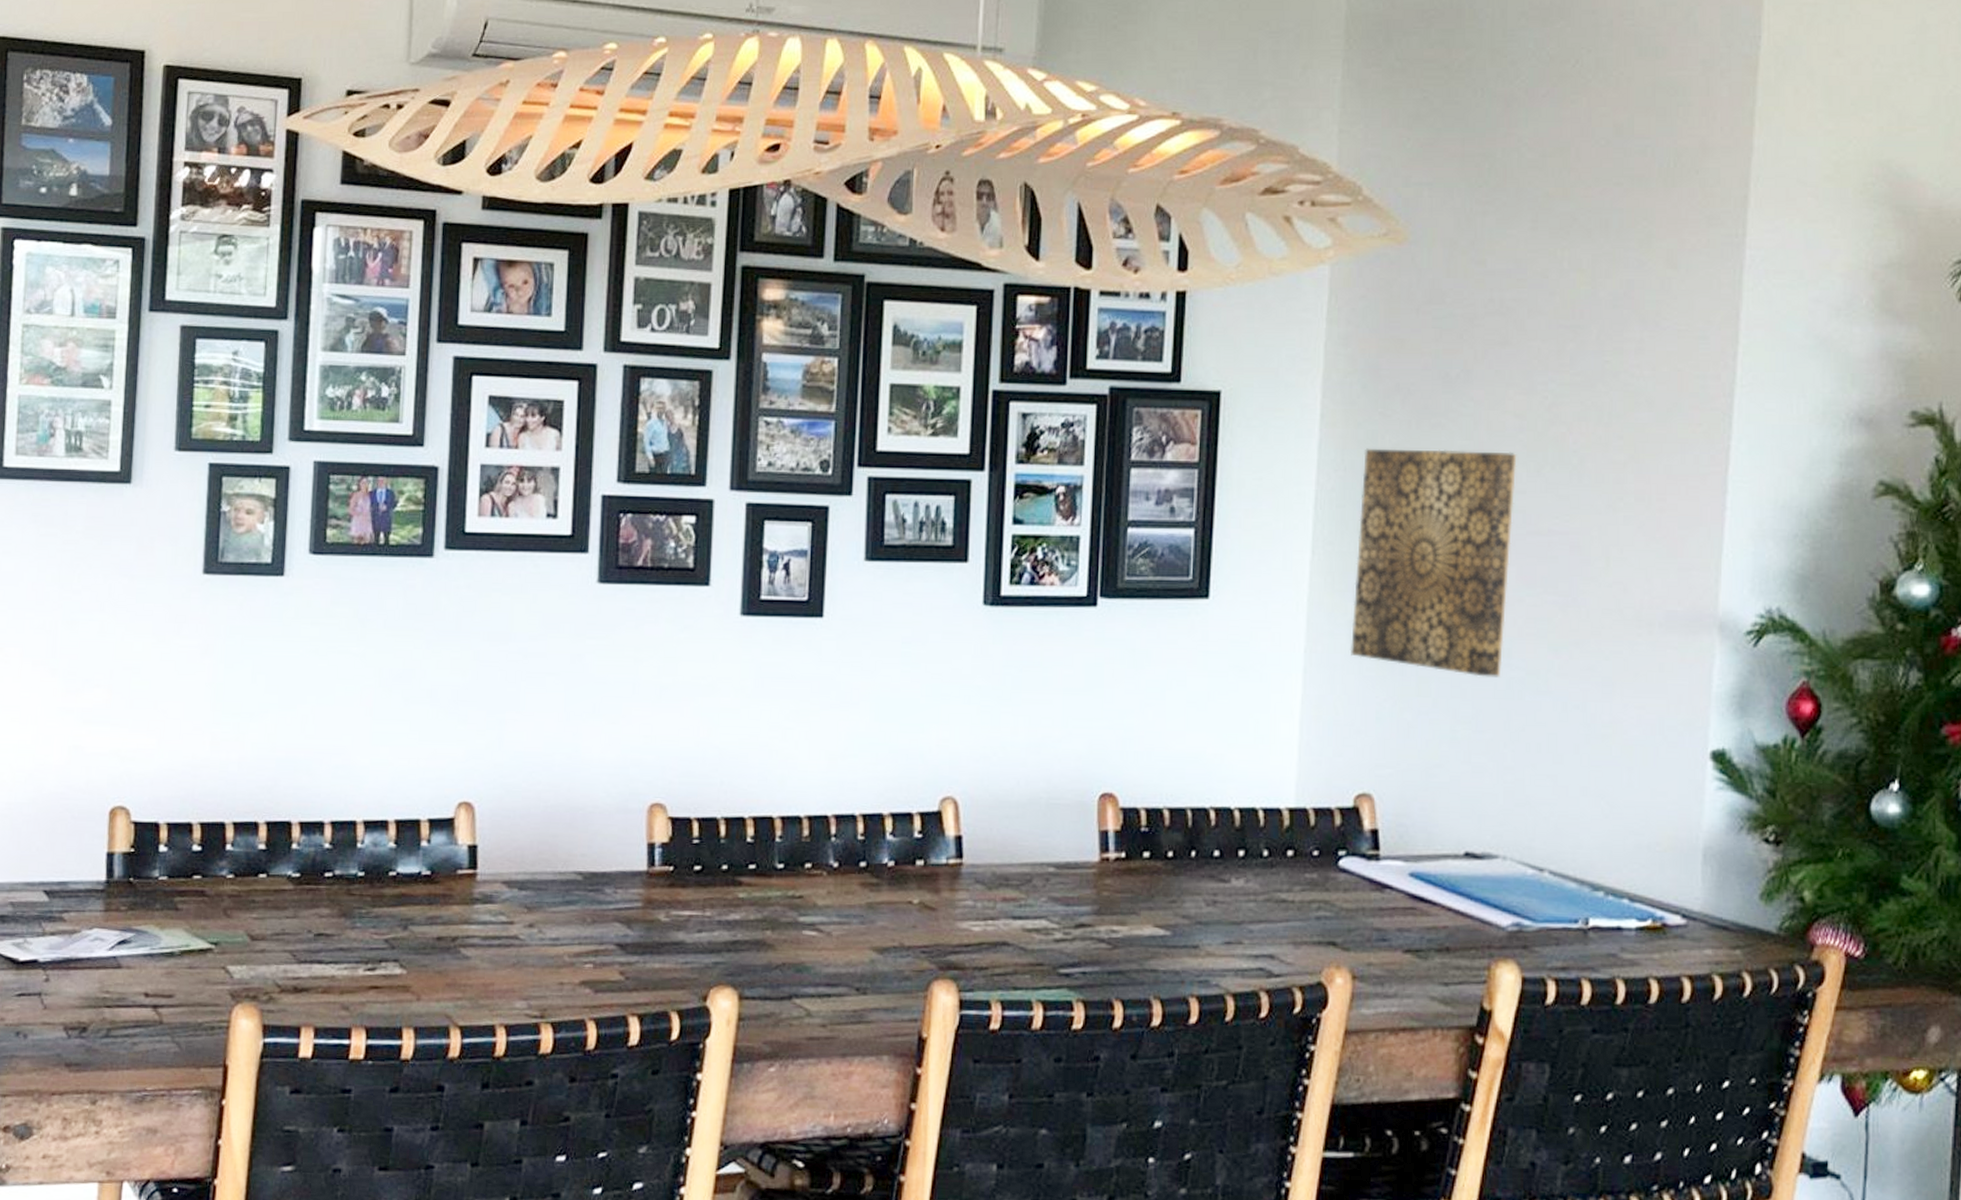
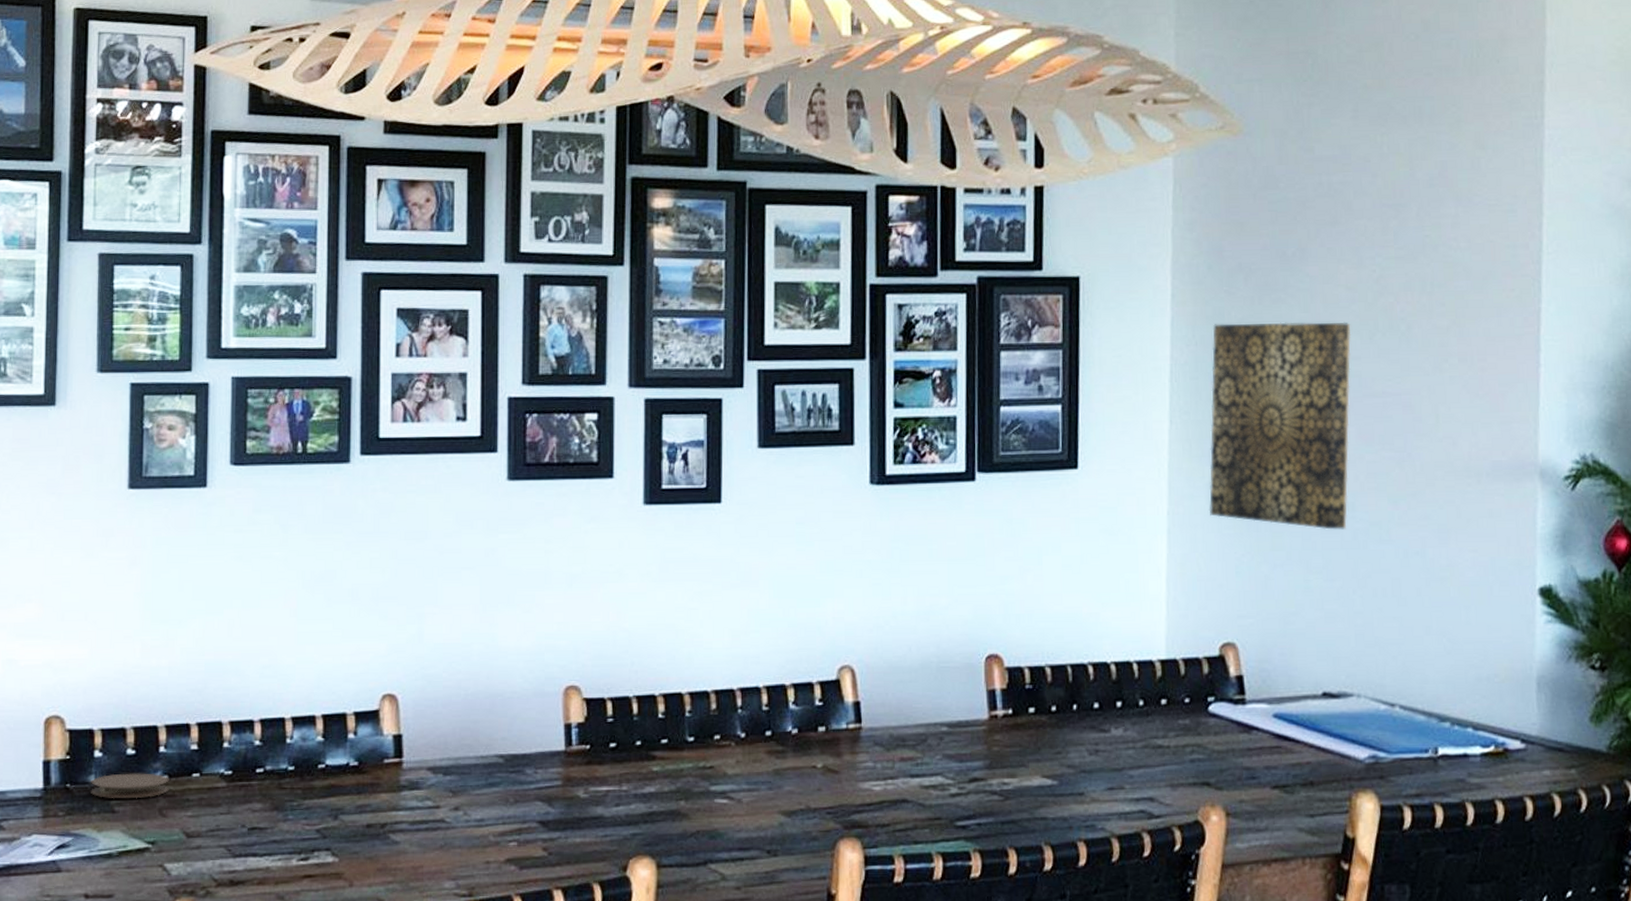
coaster: none [154,870,235,897] -> present [91,773,169,799]

